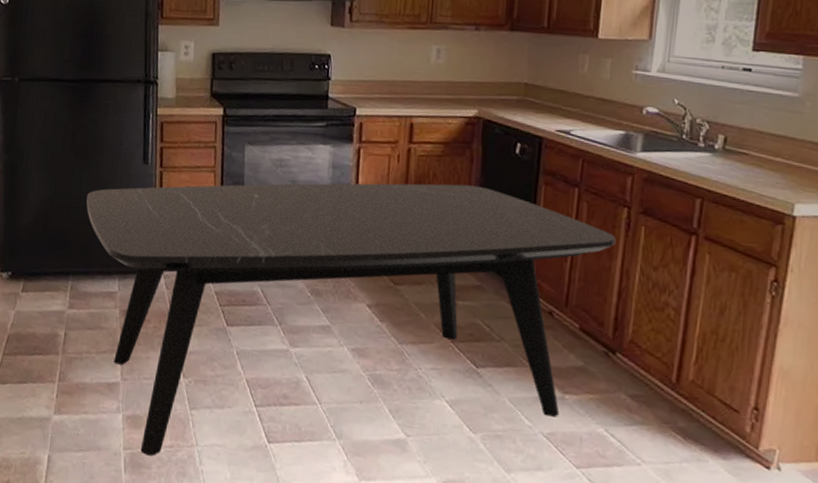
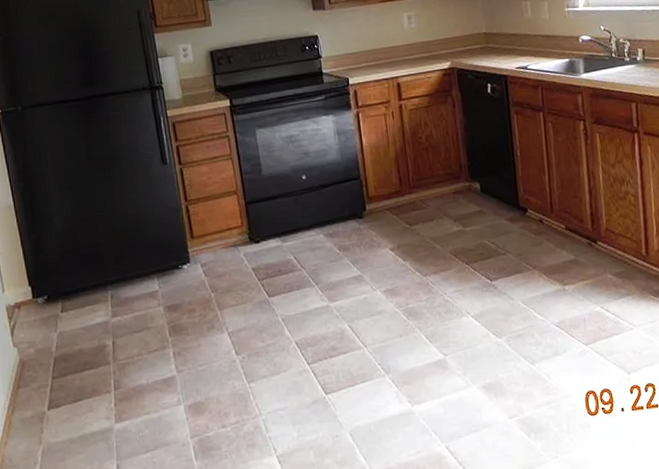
dining table: present [86,183,616,456] -> none [112,126,579,438]

